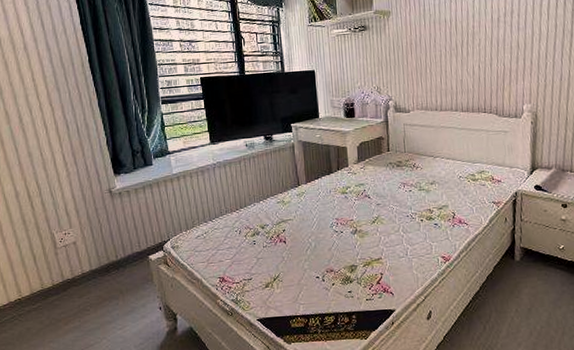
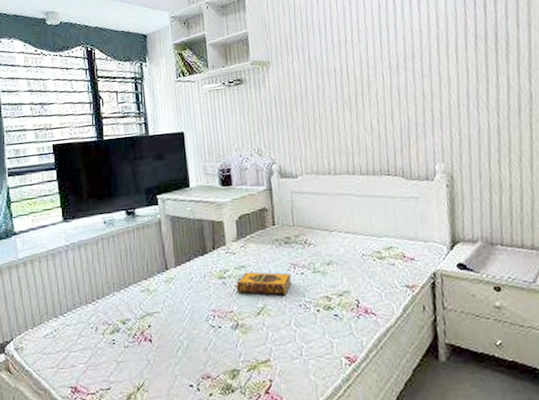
hardback book: none [356,188,402,208] -> present [236,271,292,295]

